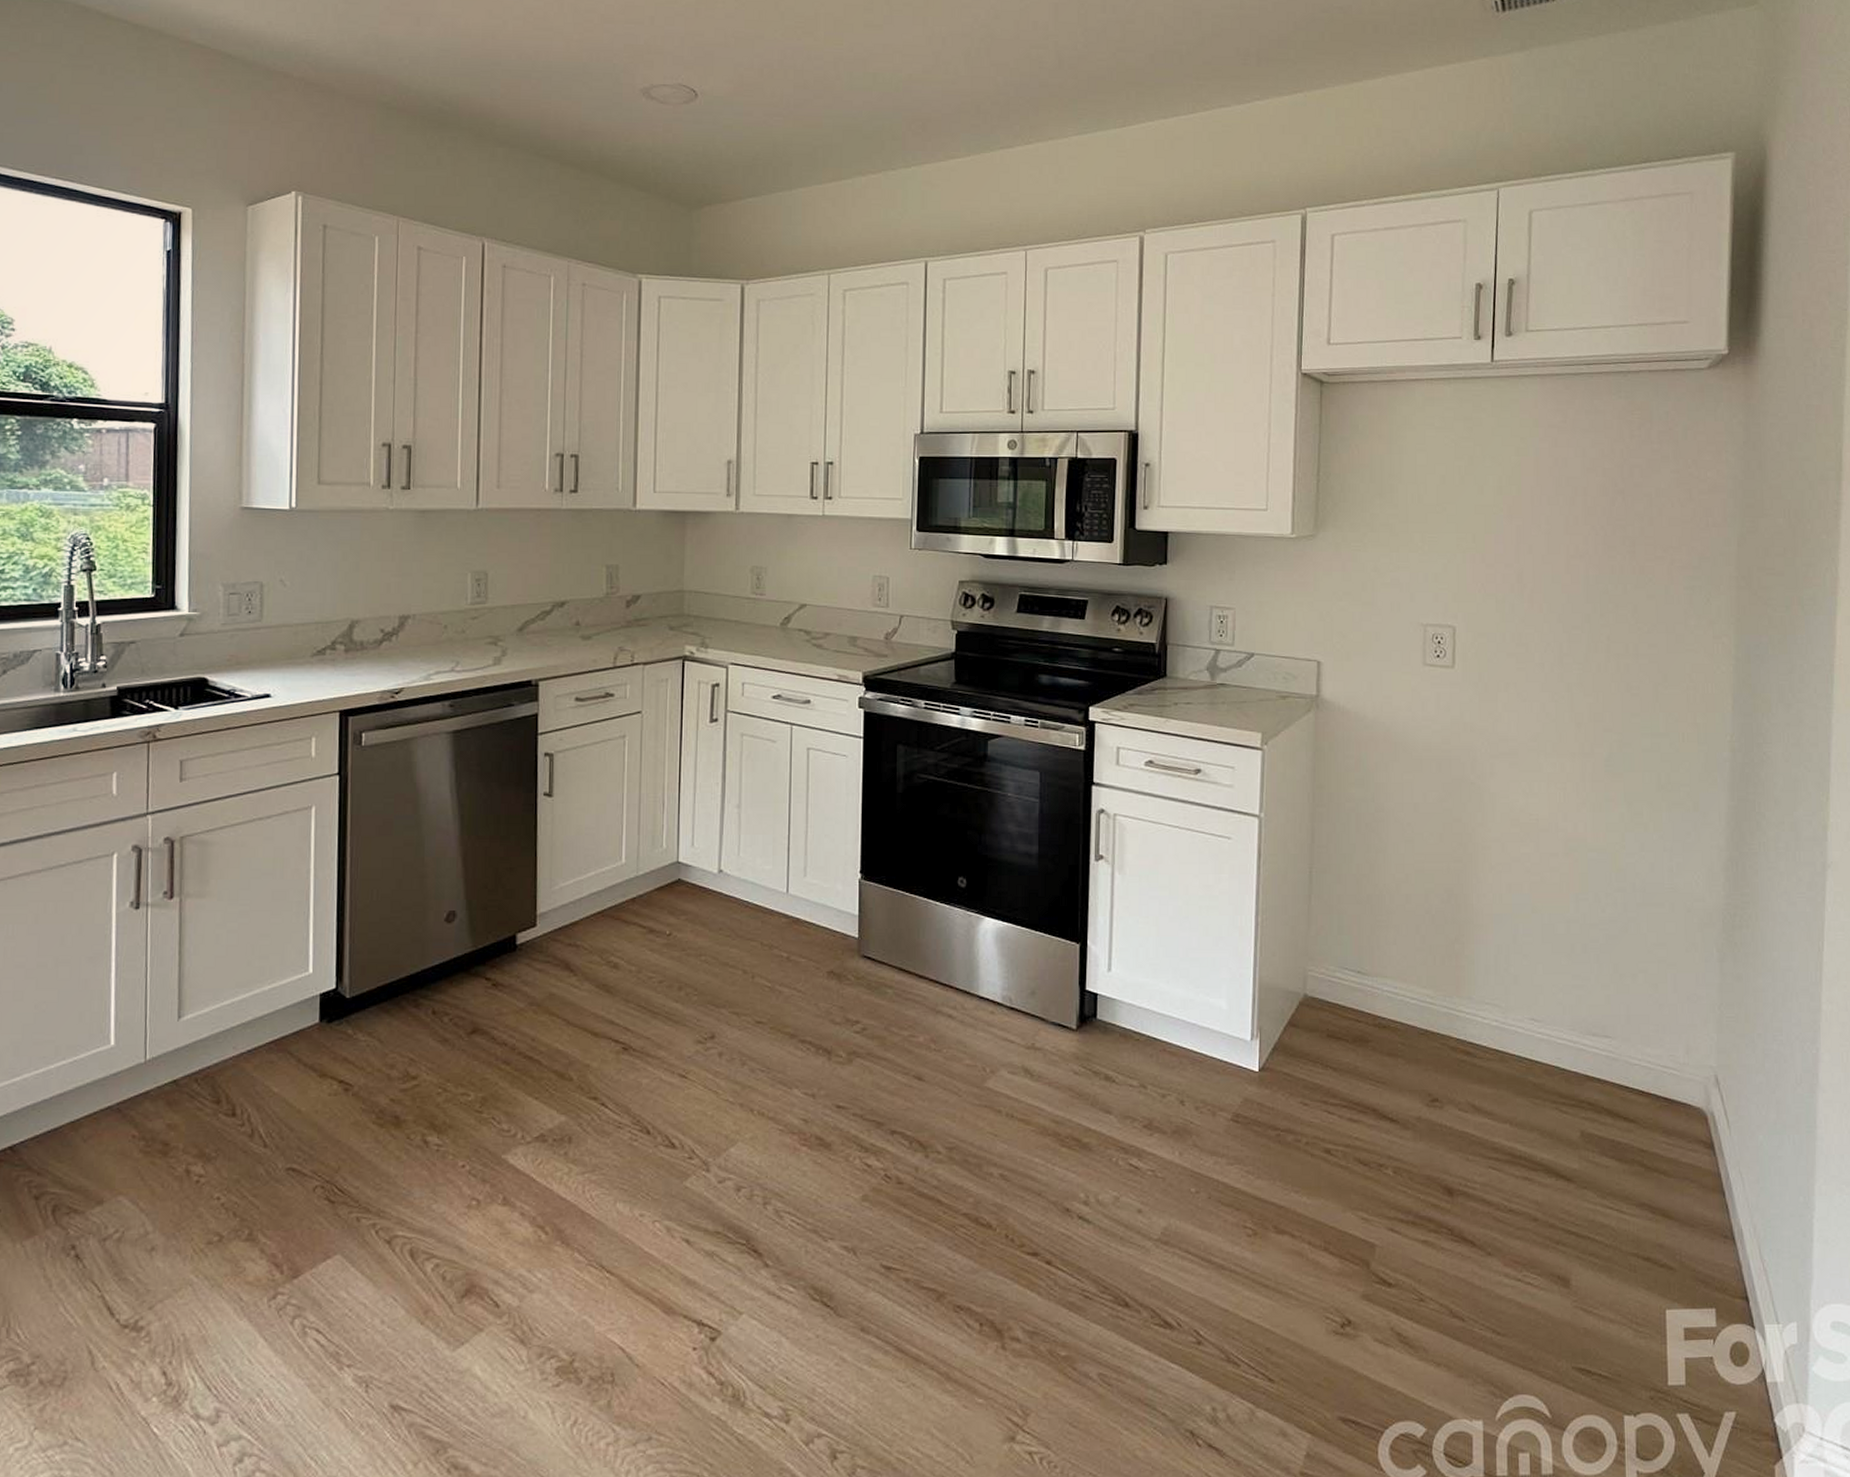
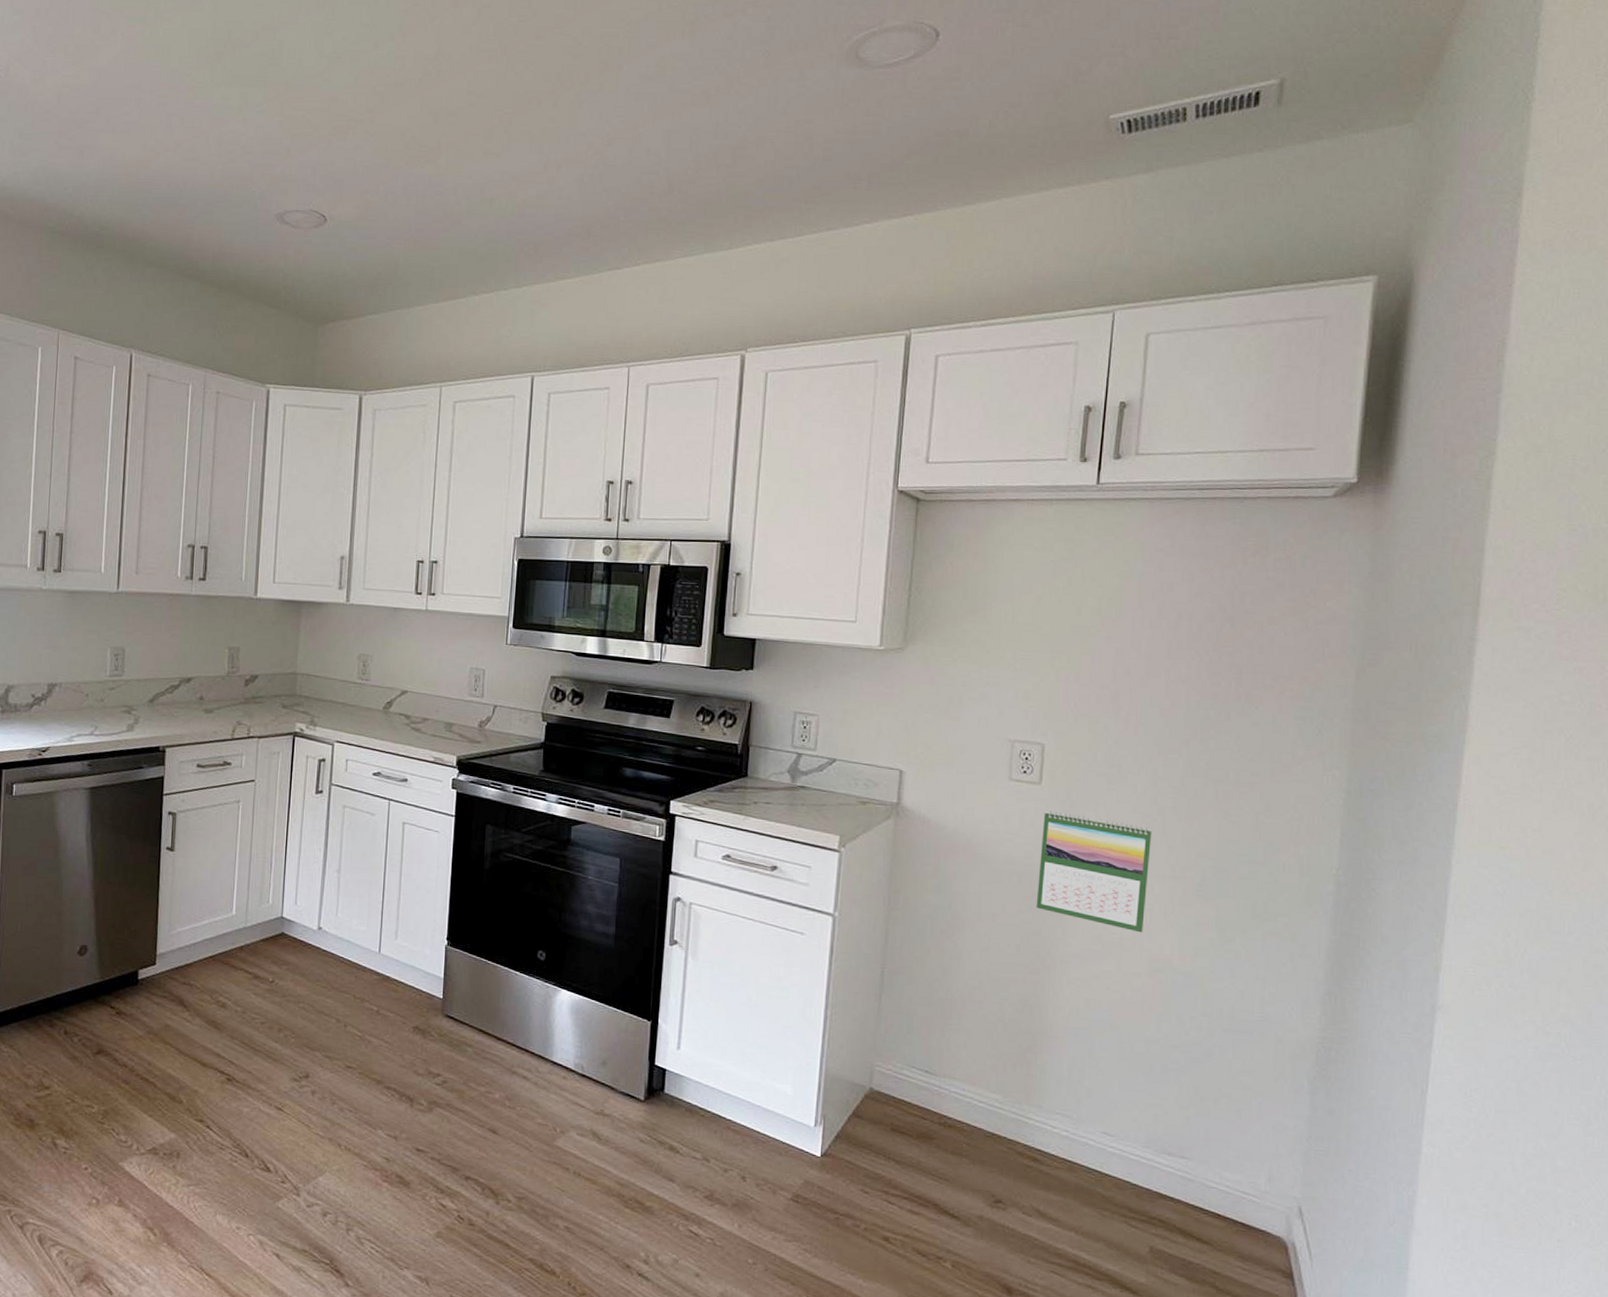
calendar: none [1455,693,1561,812] -> present [1036,810,1152,933]

